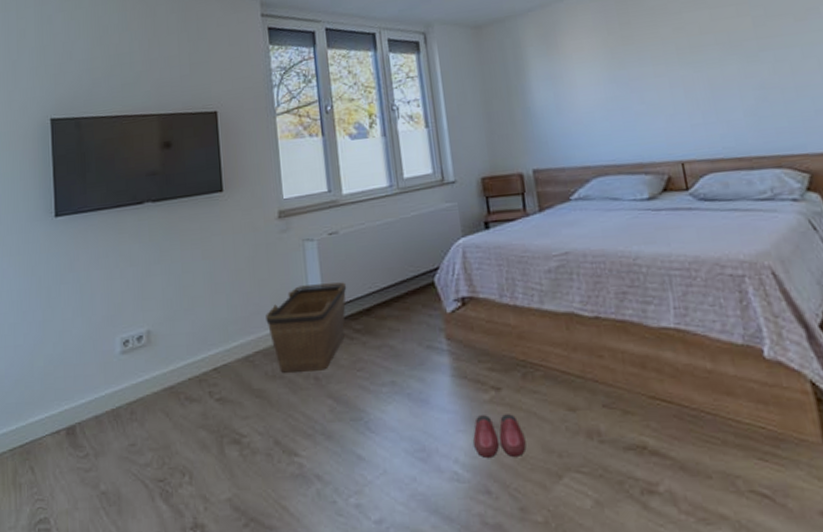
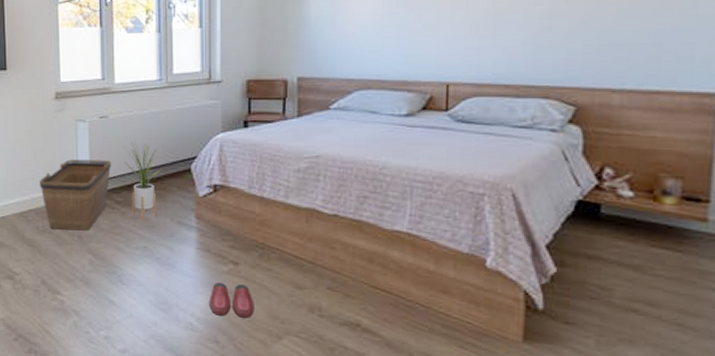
house plant: none [358,251,403,349] -> present [123,137,164,220]

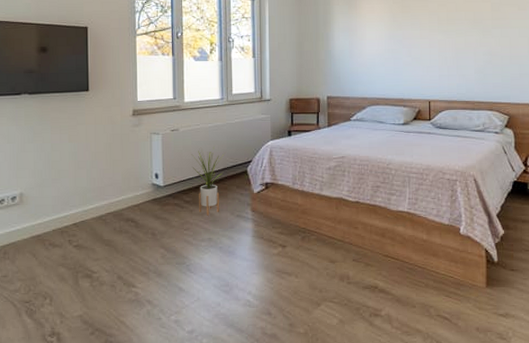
bicycle basket: present [39,159,112,231] -> none [117,166,182,229]
slippers: present [209,282,254,318] -> none [263,263,299,291]

